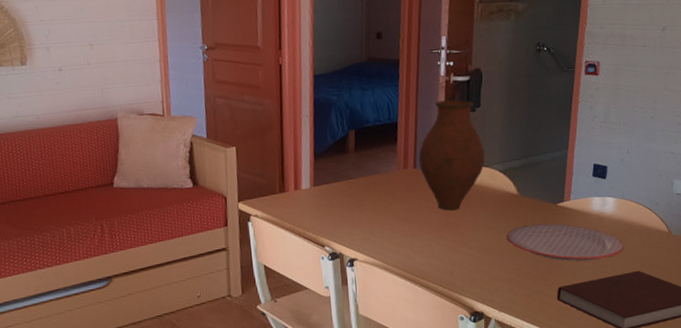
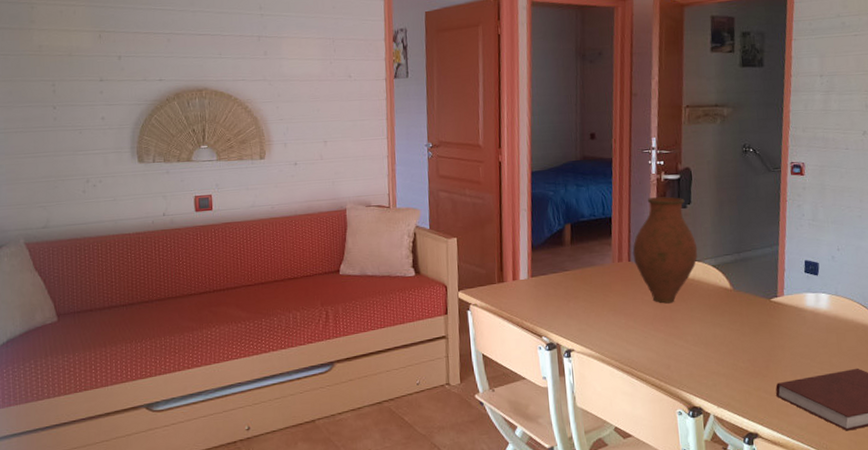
plate: present [507,223,624,262] -> none [722,318,841,357]

